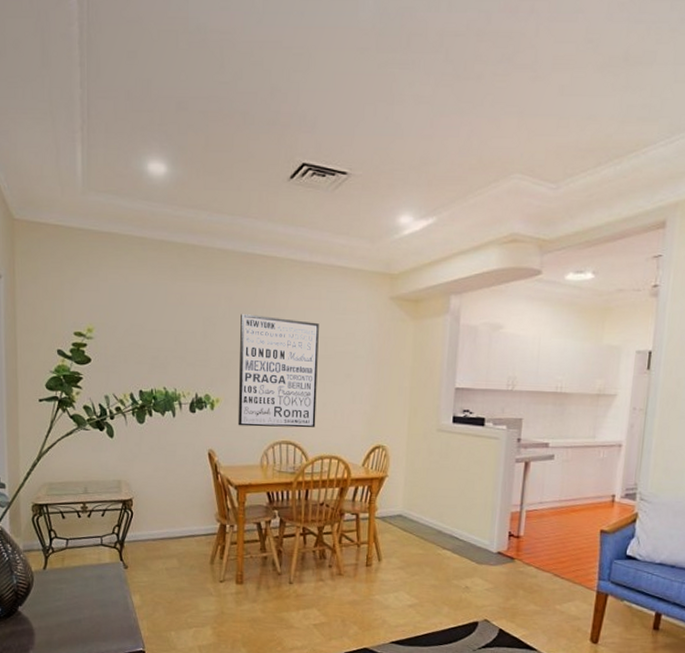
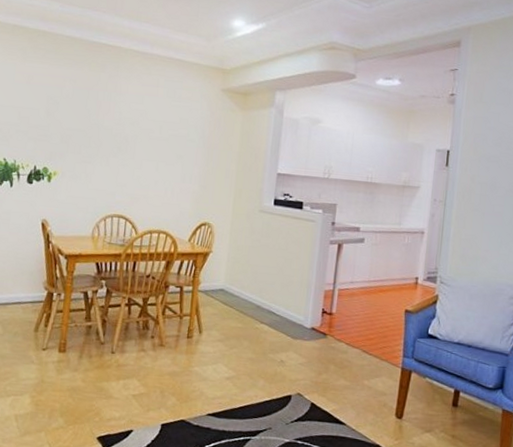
wall art: present [237,314,319,428] -> none [72,95,156,203]

